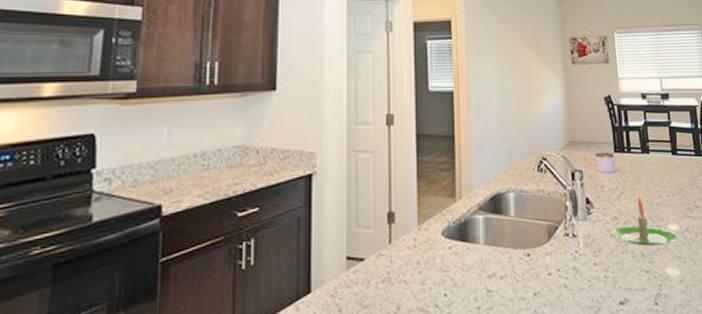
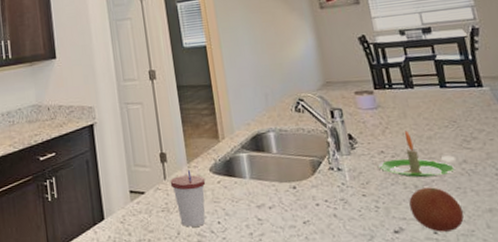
cup: none [395,233,436,301] -> present [170,170,206,227]
fruit: none [636,256,682,303] -> present [409,187,464,232]

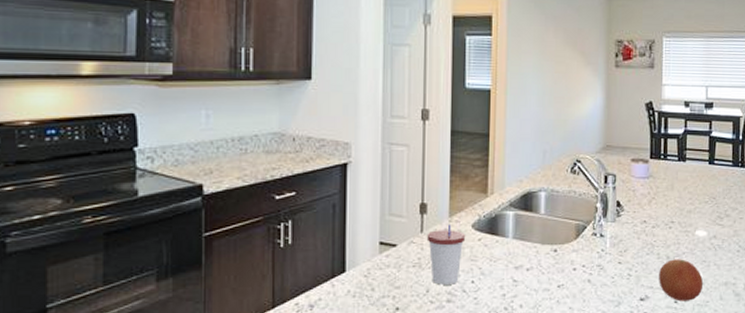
candle: present [378,130,455,178] -> none [639,202,705,250]

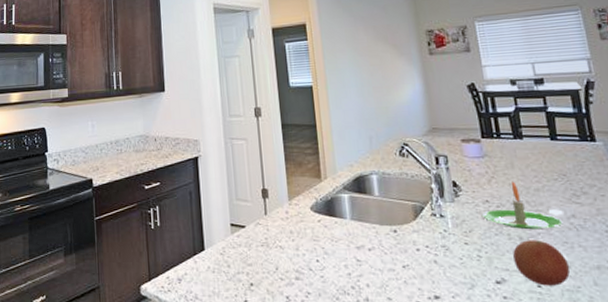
cup: present [426,224,466,285] -> none [270,207,306,263]
candle: none [639,202,705,250] -> present [482,181,563,230]

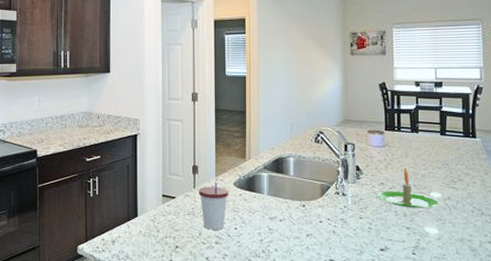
cup: none [270,207,306,263] -> present [198,182,229,230]
fruit: present [513,240,570,286] -> none [397,216,440,253]

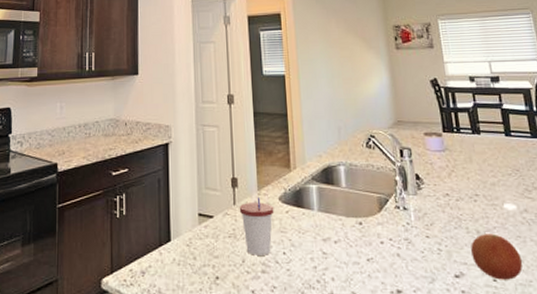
candle: present [377,168,440,208] -> none [443,175,517,224]
fruit: none [397,216,440,253] -> present [471,234,523,280]

